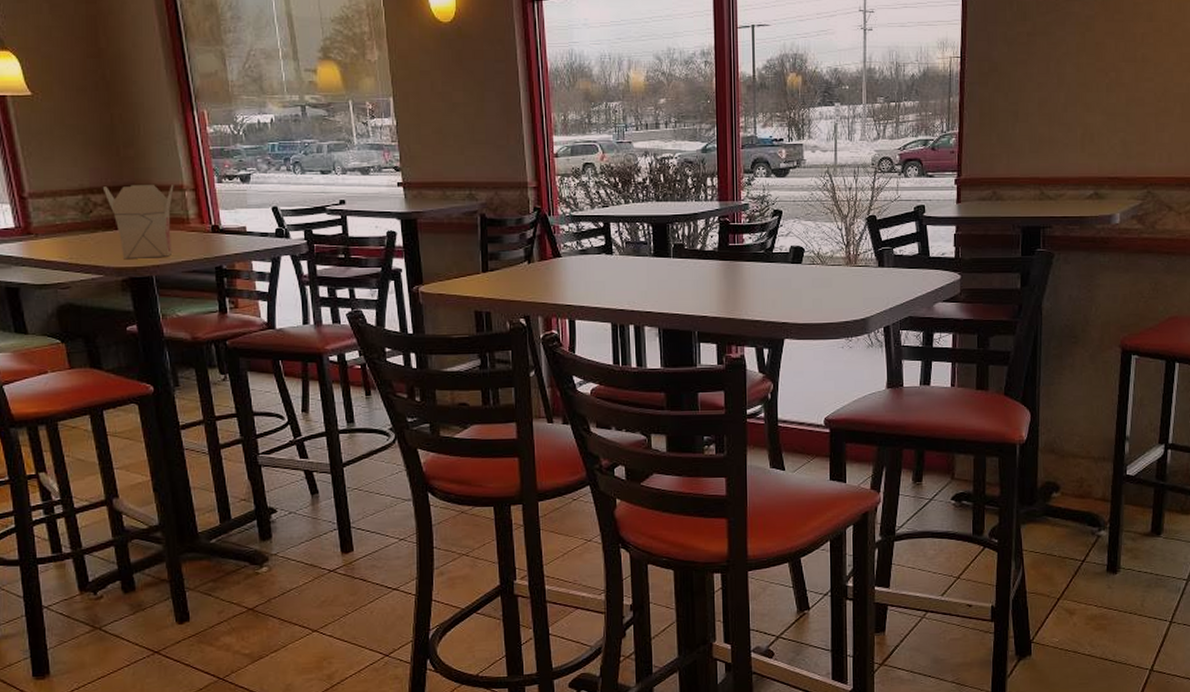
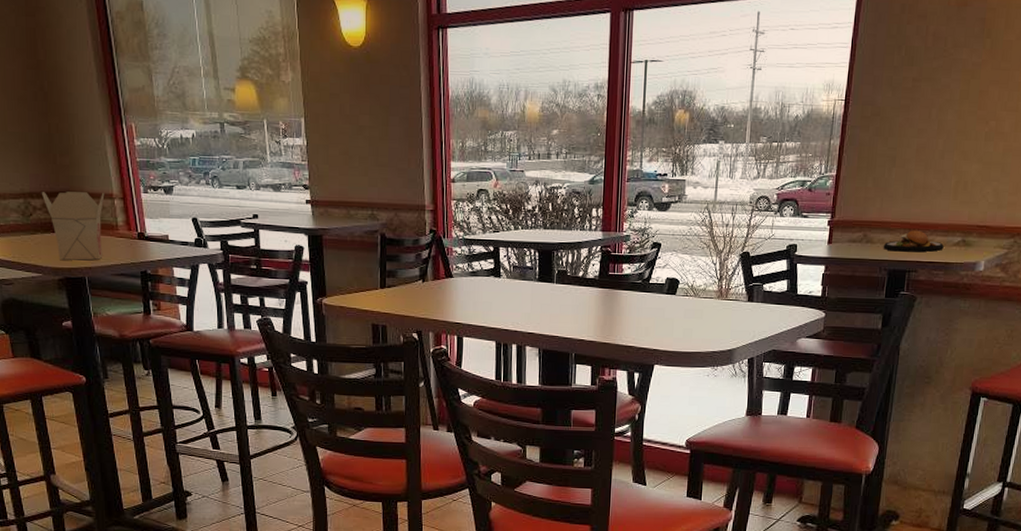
burger: none [1014,185,1077,208] -> present [883,230,944,252]

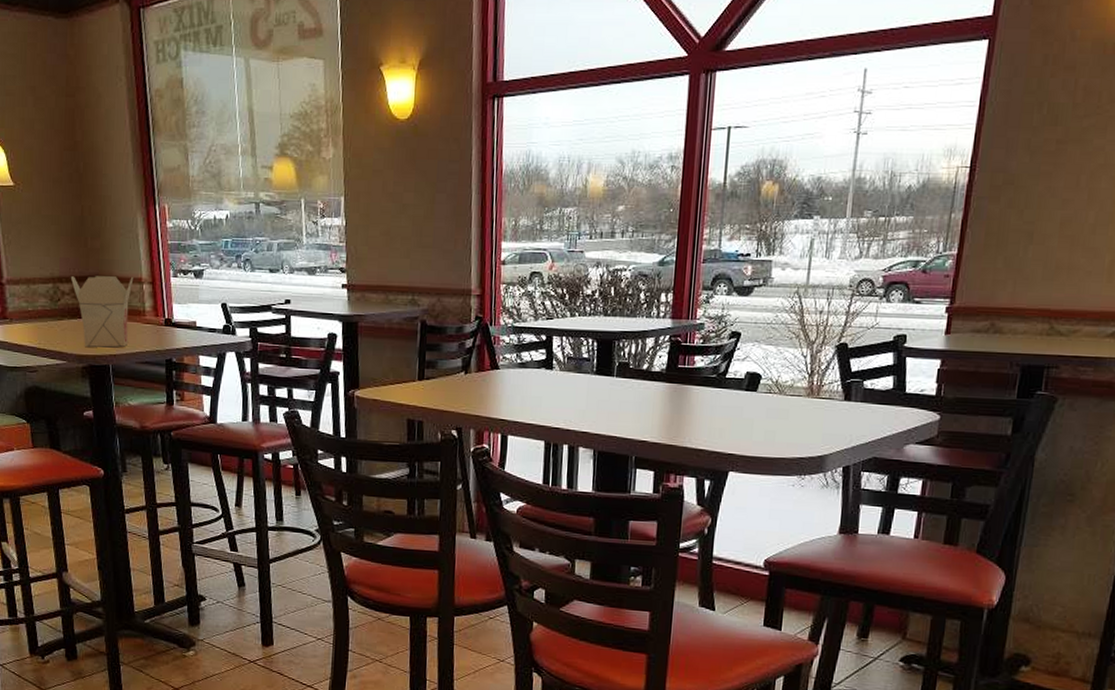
burger: present [883,230,944,252] -> none [1015,318,1094,345]

